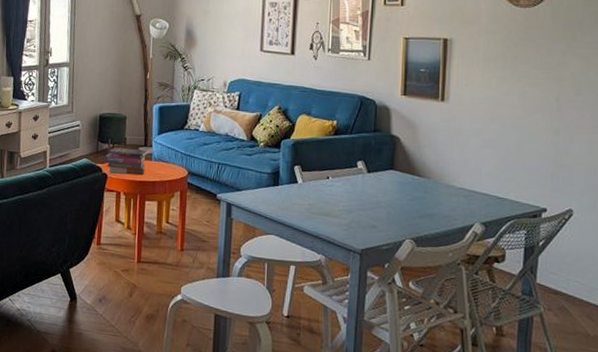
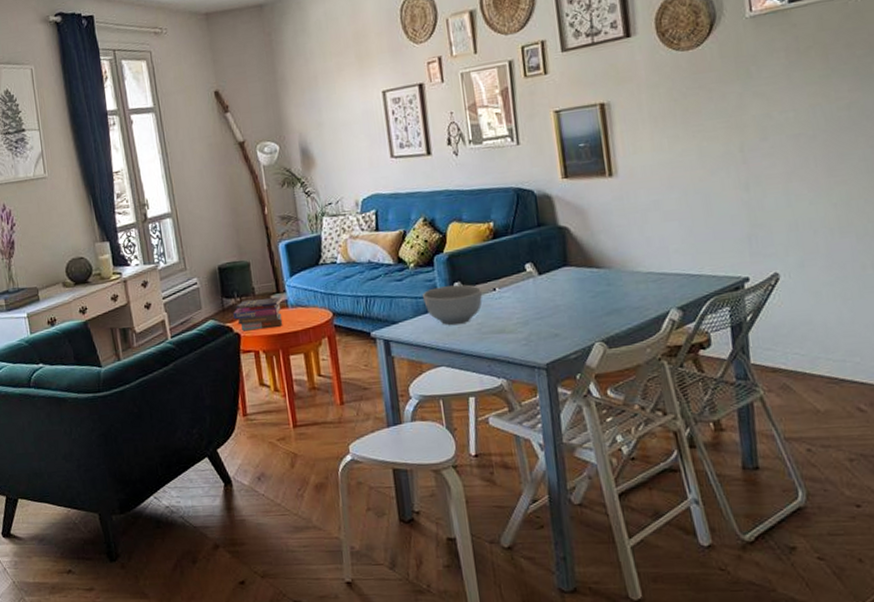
bowl: none [266,167,318,202] -> present [423,284,483,325]

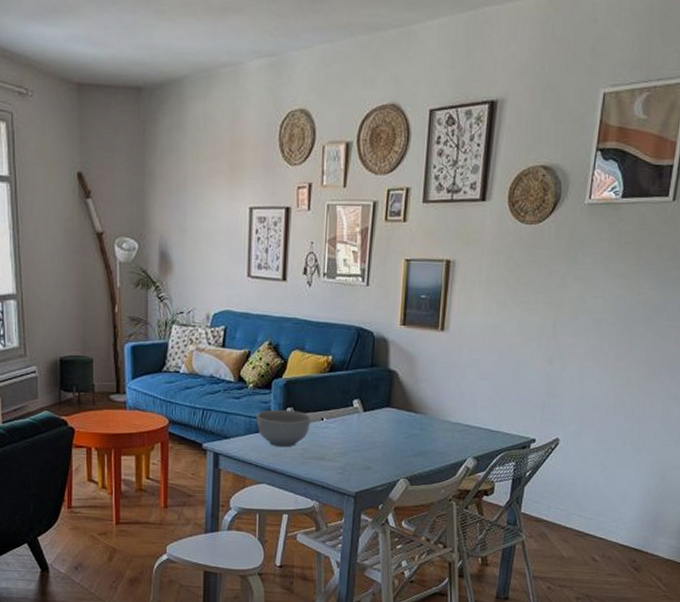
books: present [233,297,283,332] -> none [70,396,122,427]

